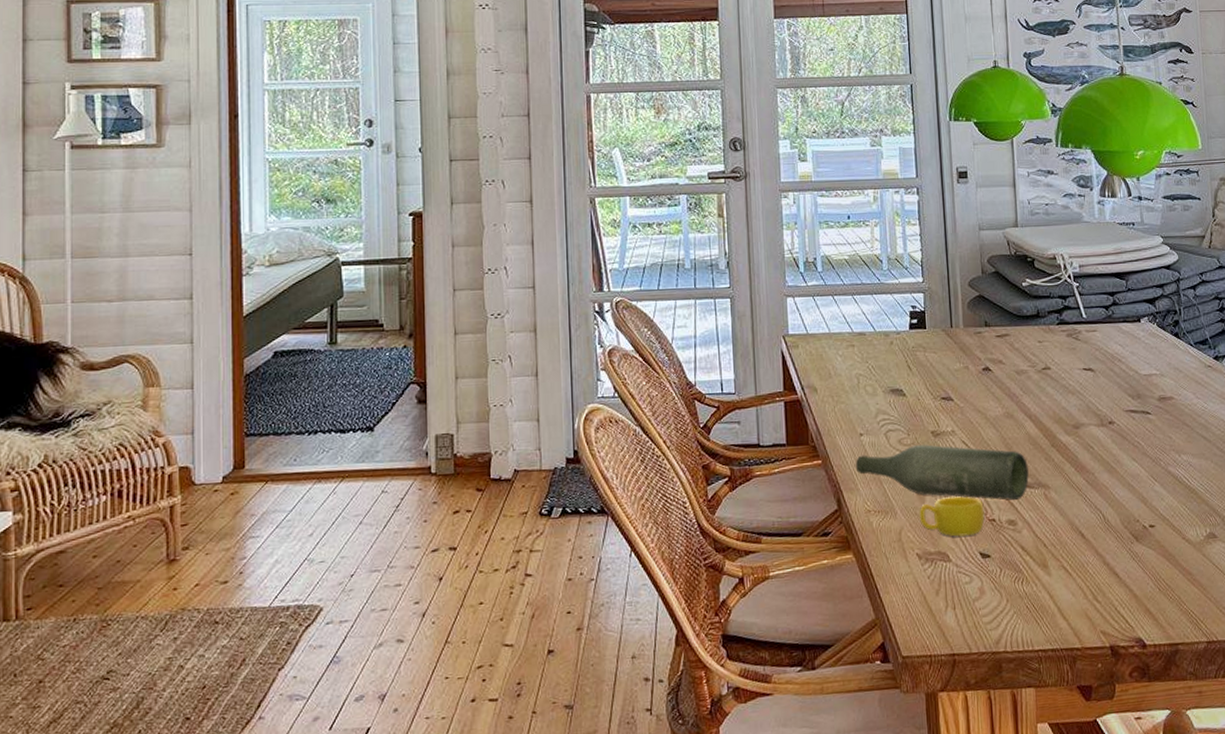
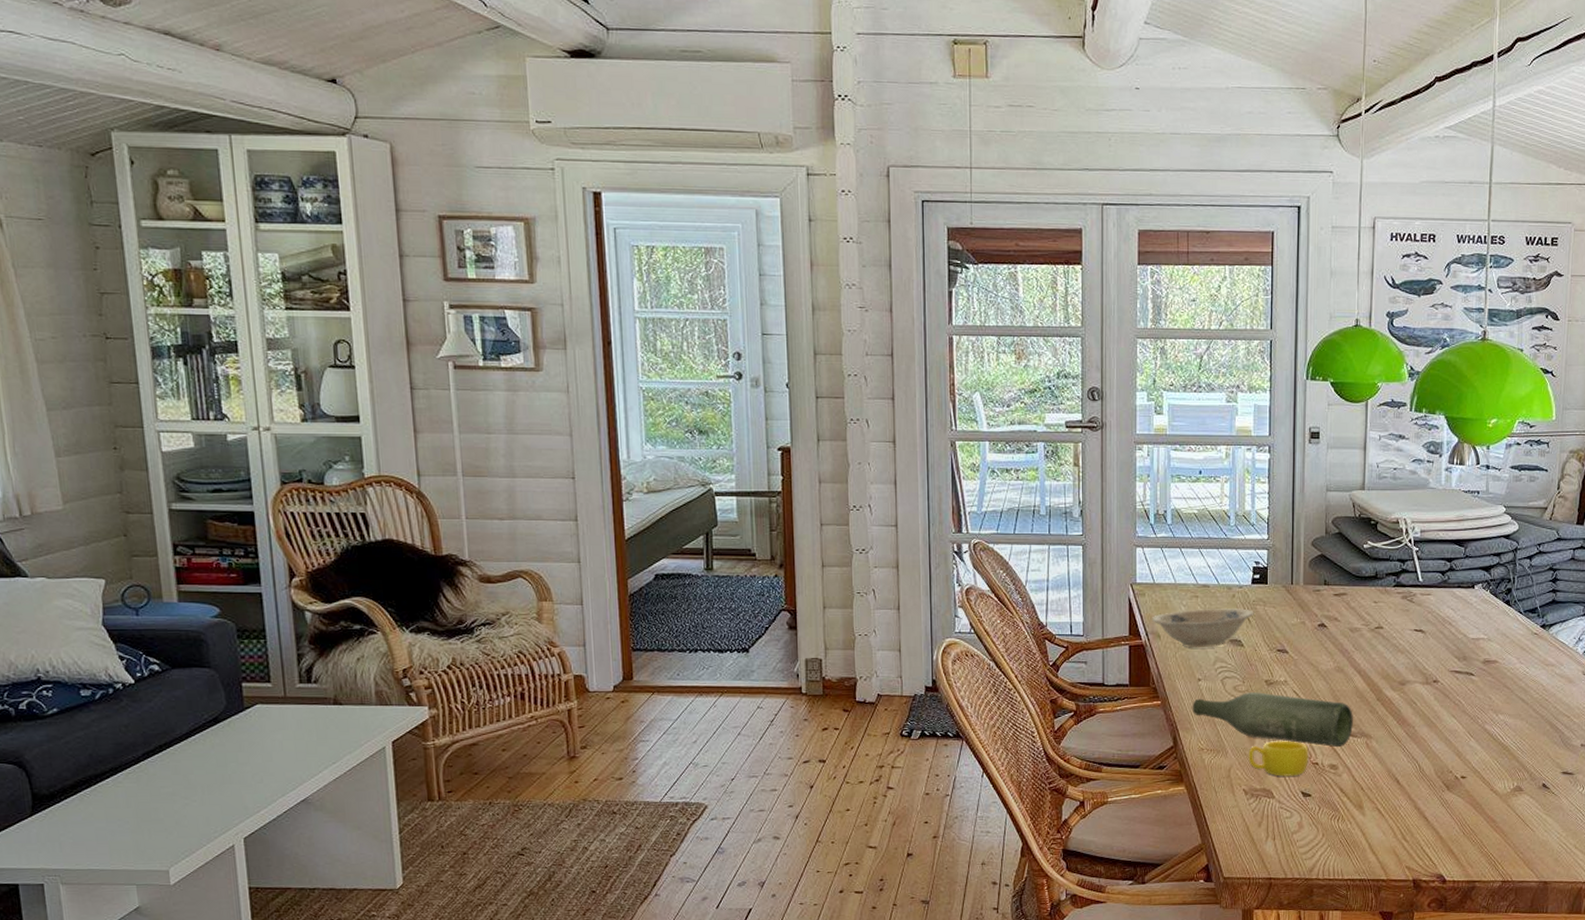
bowl: none [807,356,915,401] -> present [1152,608,1254,648]

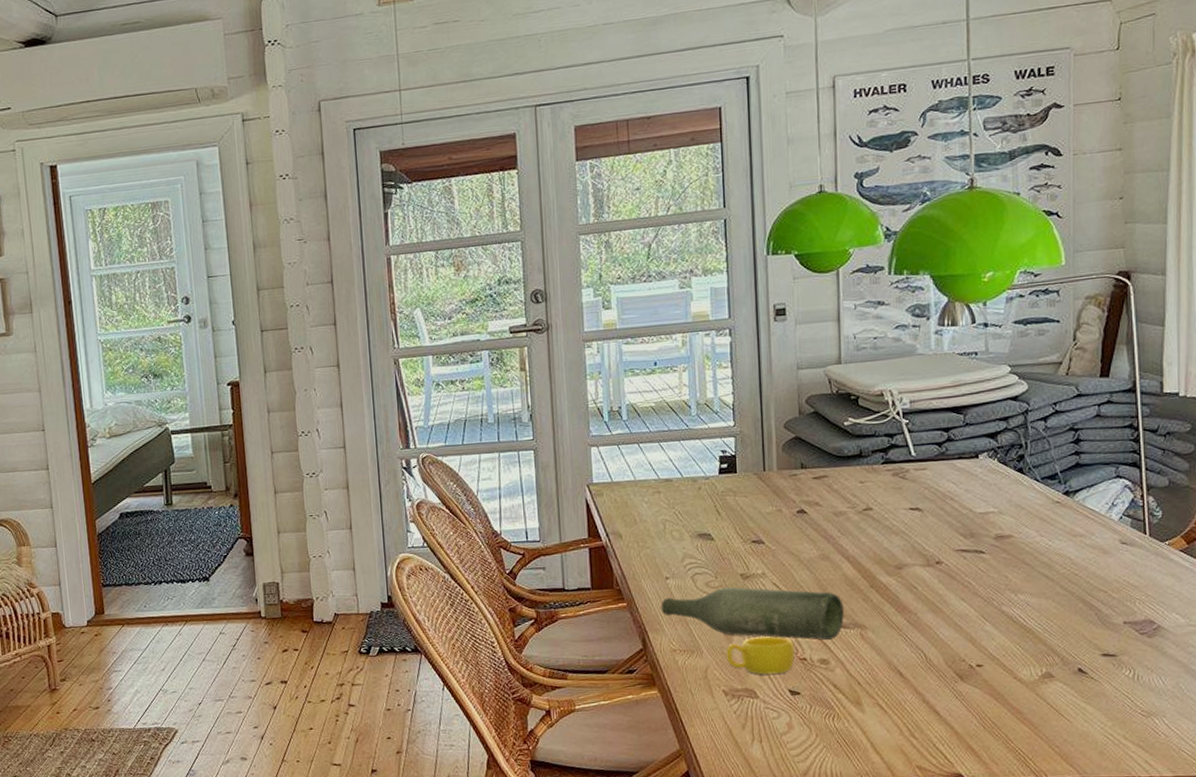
bowl: present [1152,608,1254,648] -> none [612,500,724,546]

